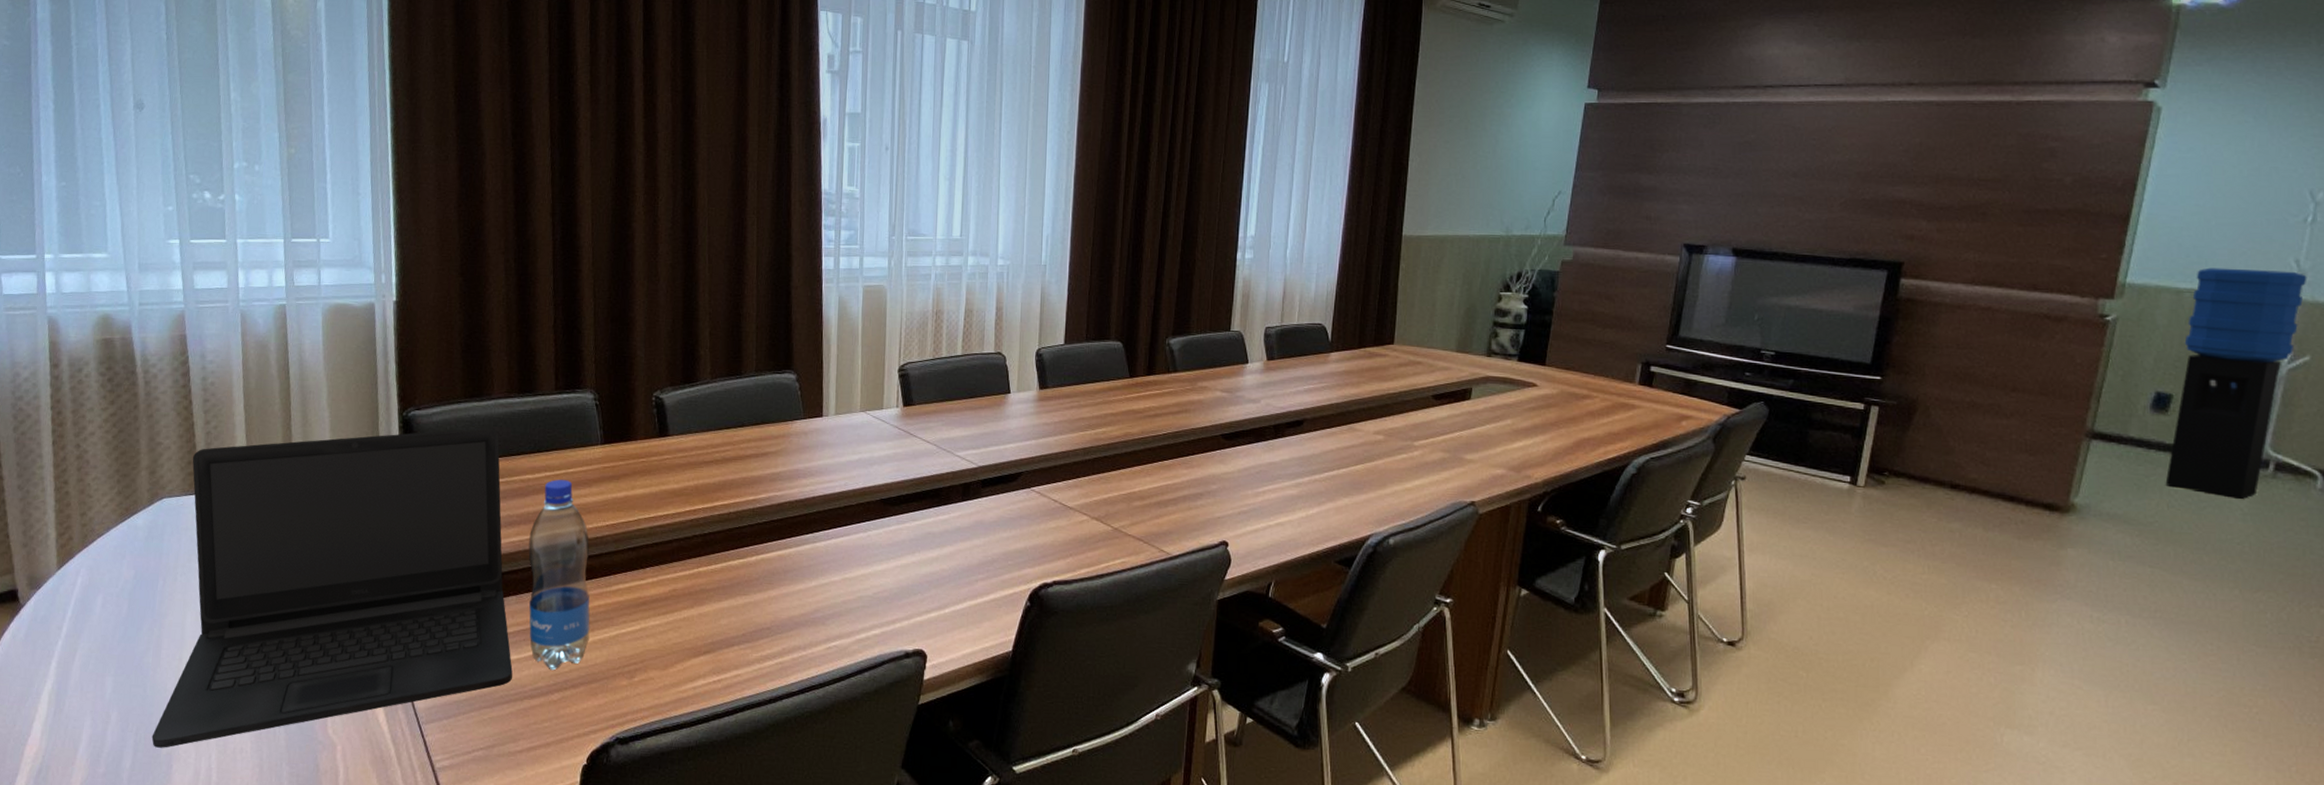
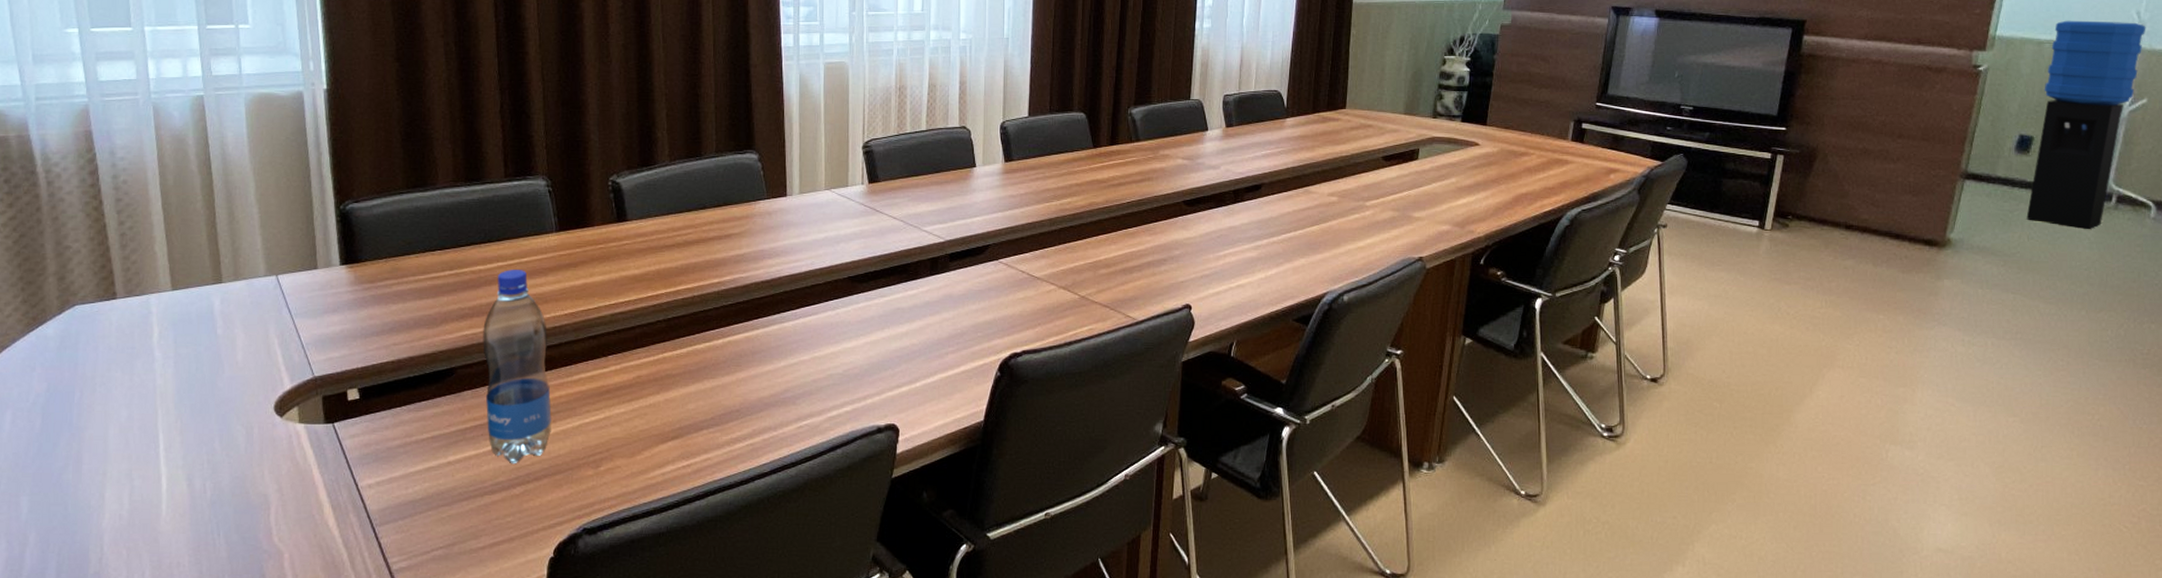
laptop: present [151,427,513,748] -> none [76,218,471,567]

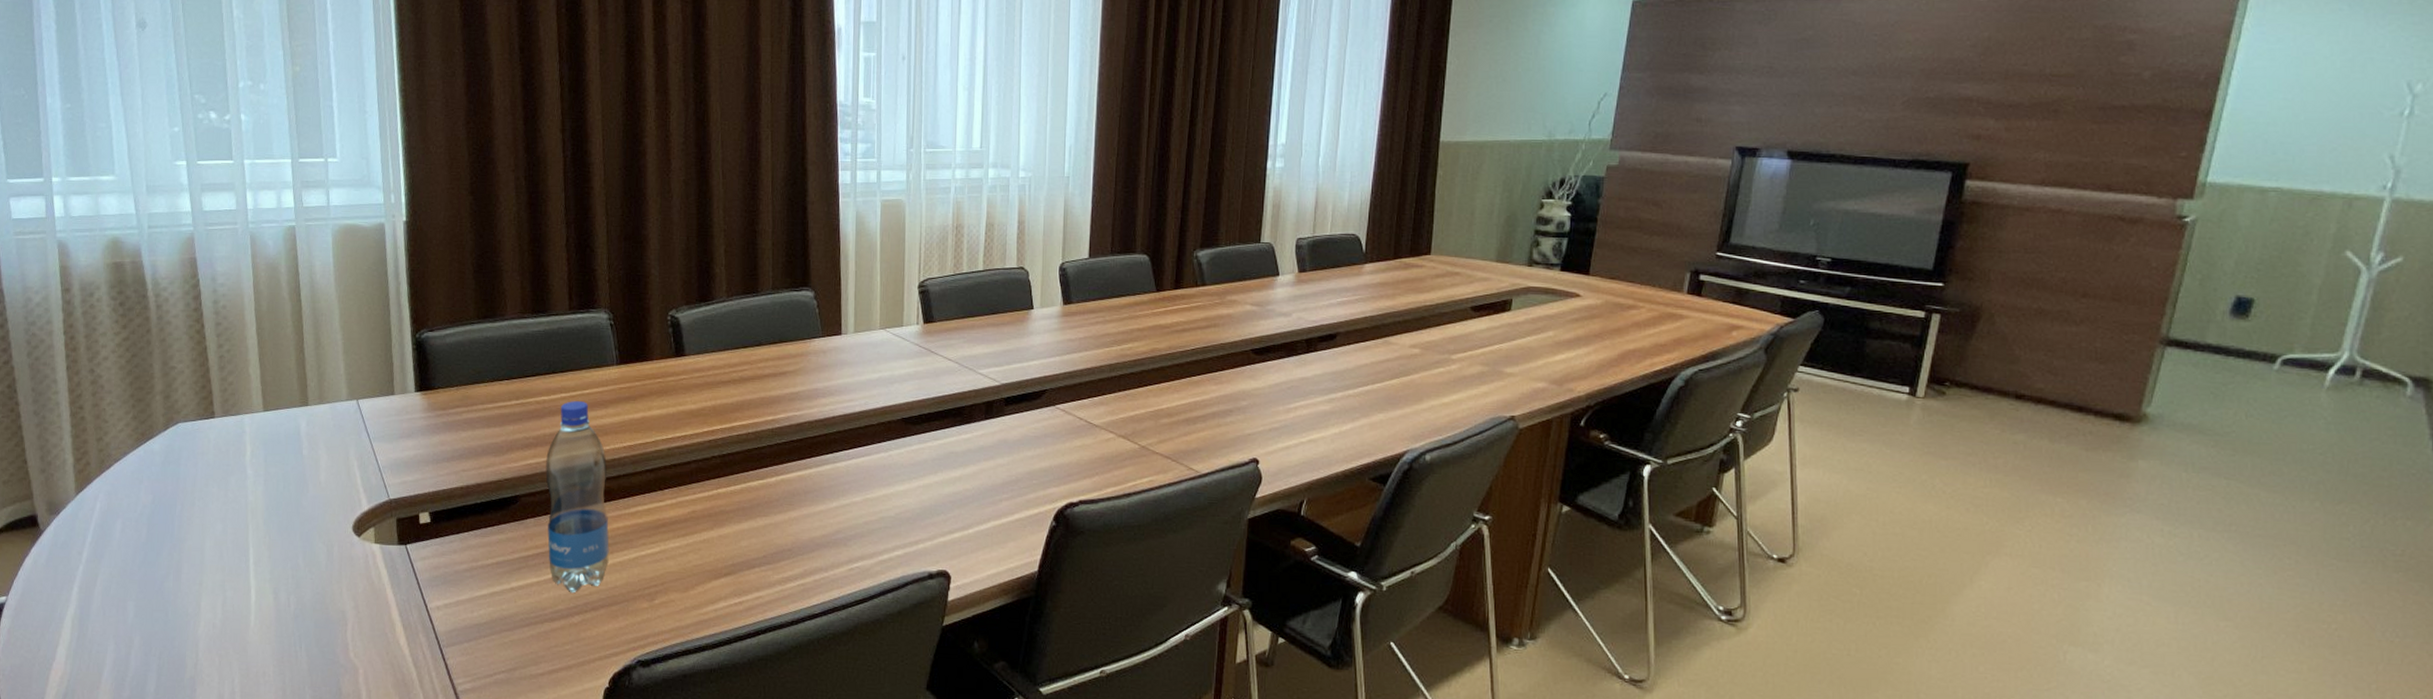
water cooler: present [2026,20,2146,229] -> none [2244,165,2402,407]

